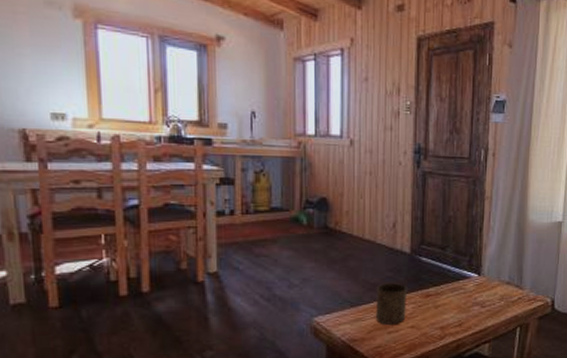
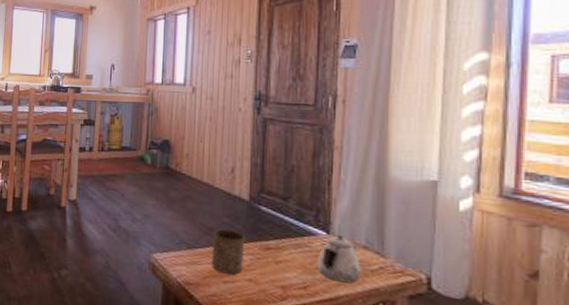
teapot: none [470,275,505,315] -> present [317,234,361,283]

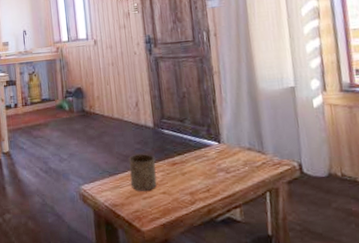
teapot: present [317,234,361,283] -> none [214,142,250,181]

